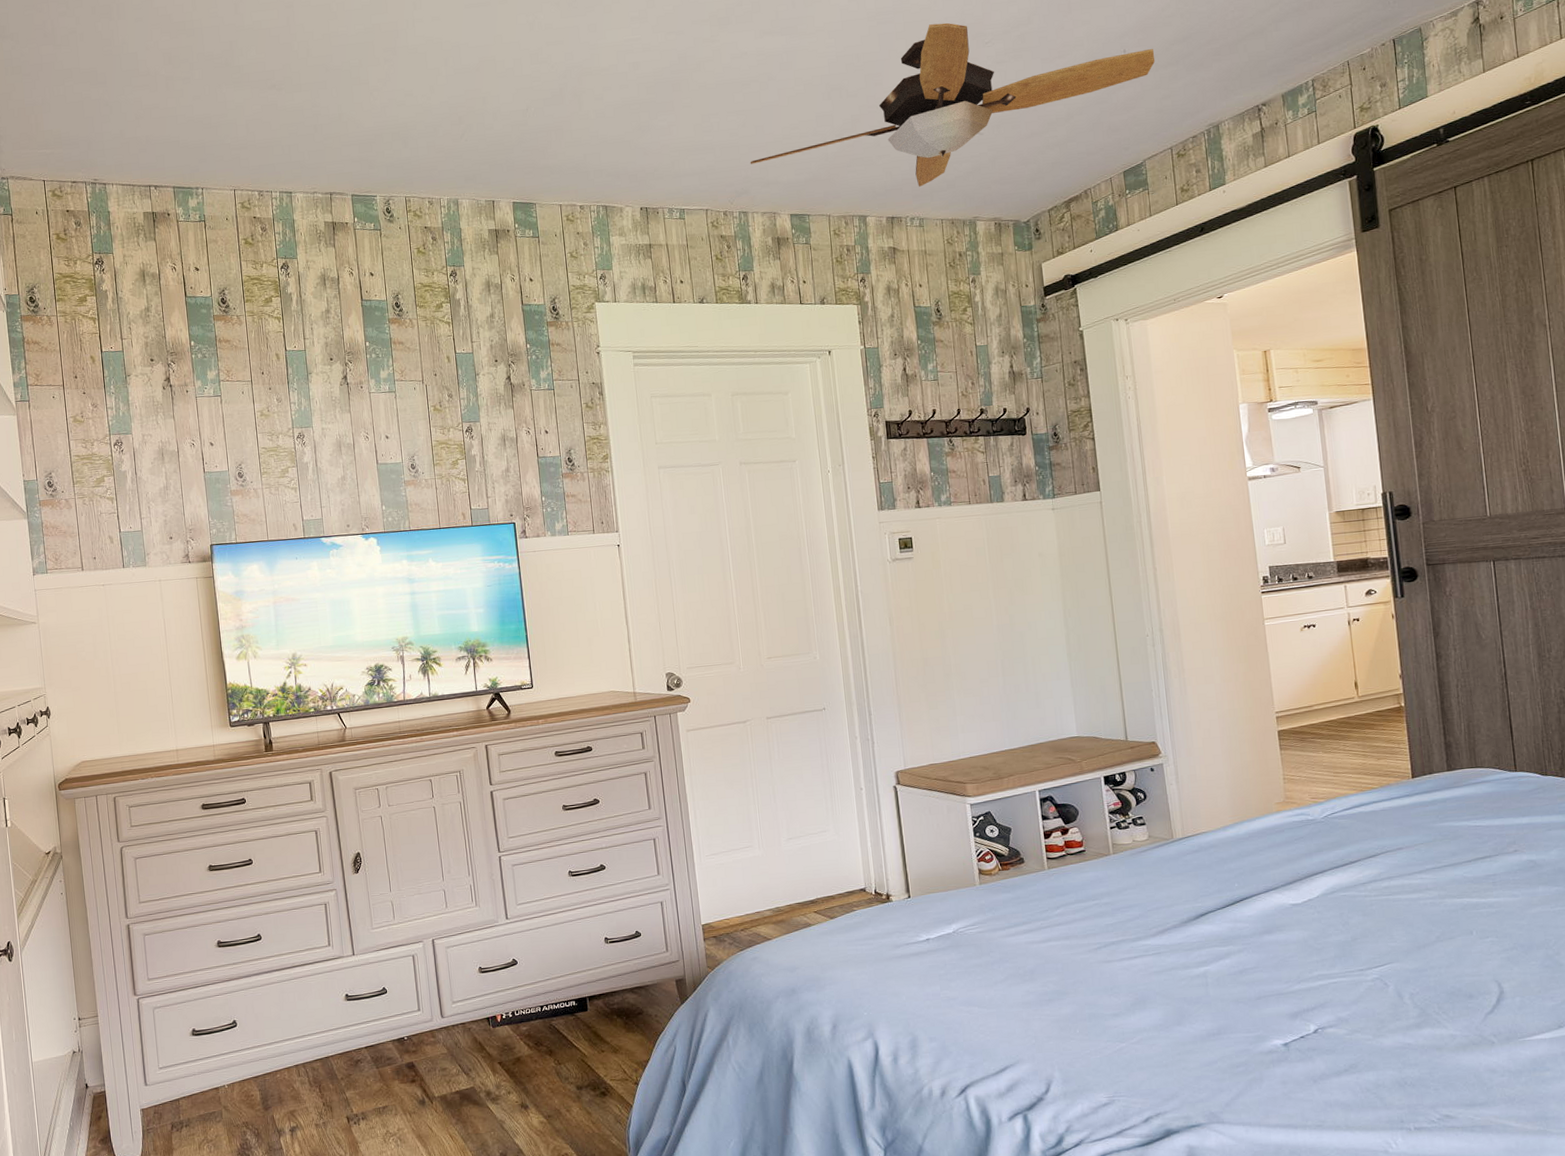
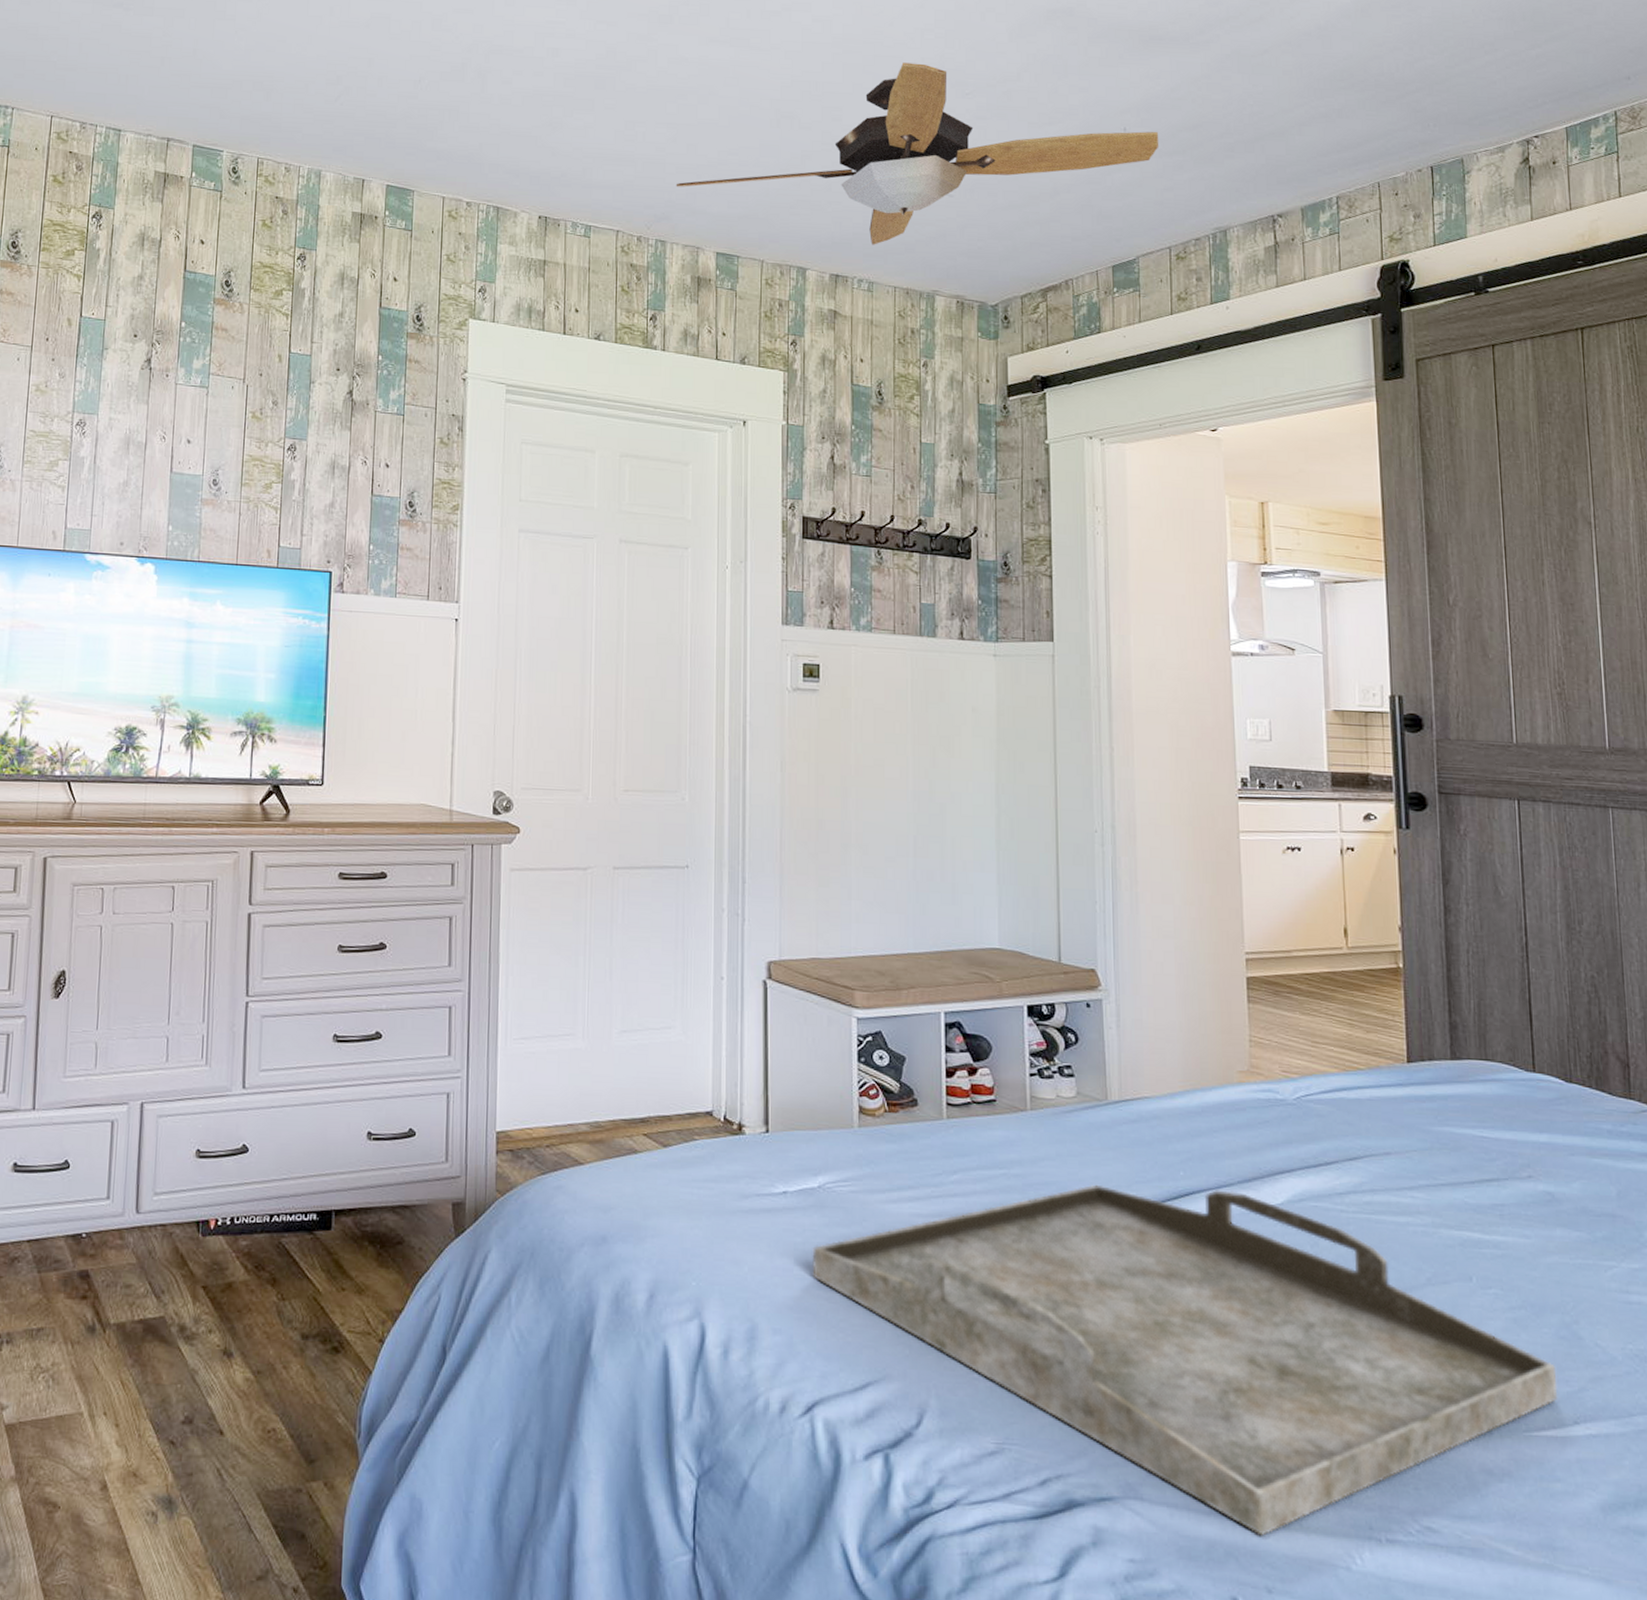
serving tray: none [953,892,1545,1137] -> present [812,1184,1558,1536]

